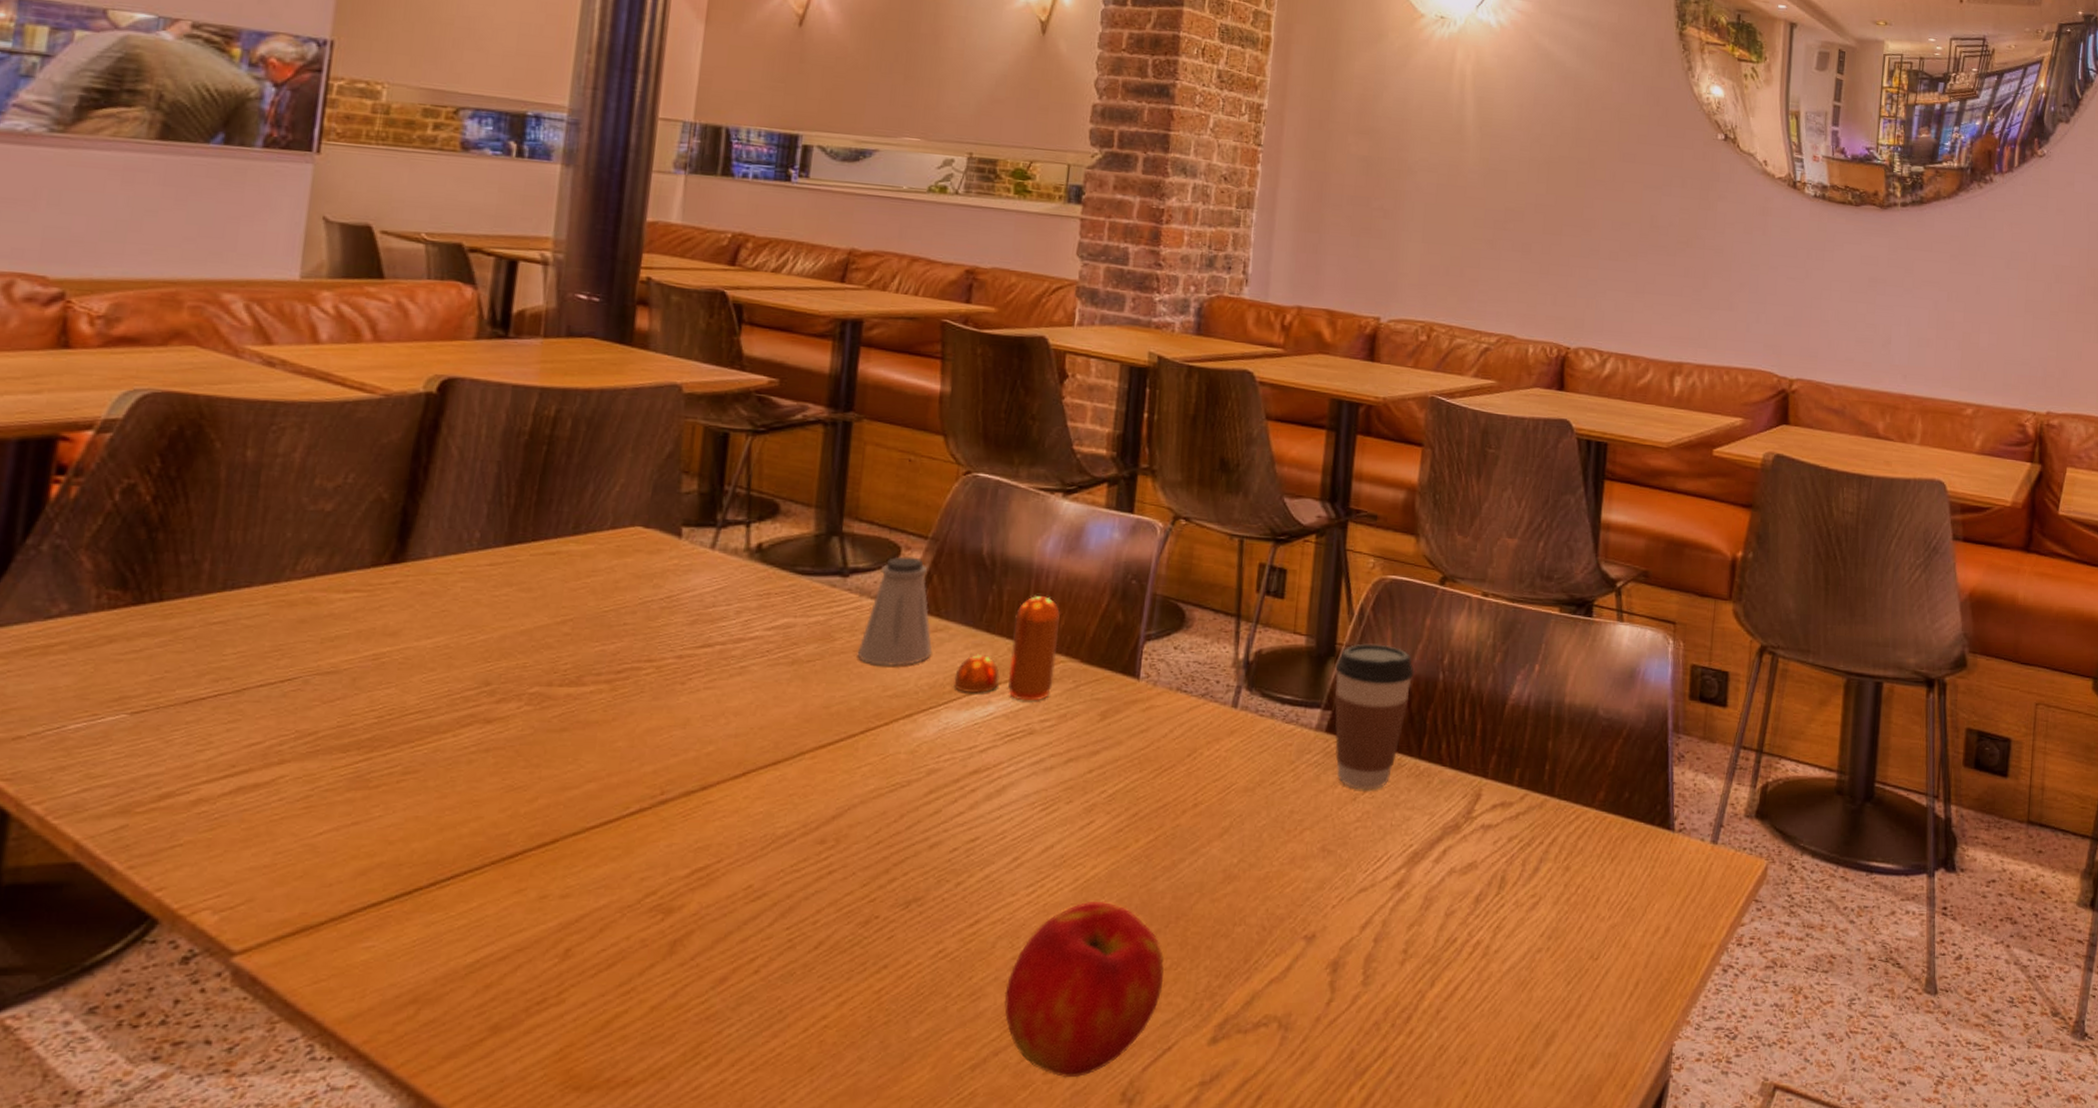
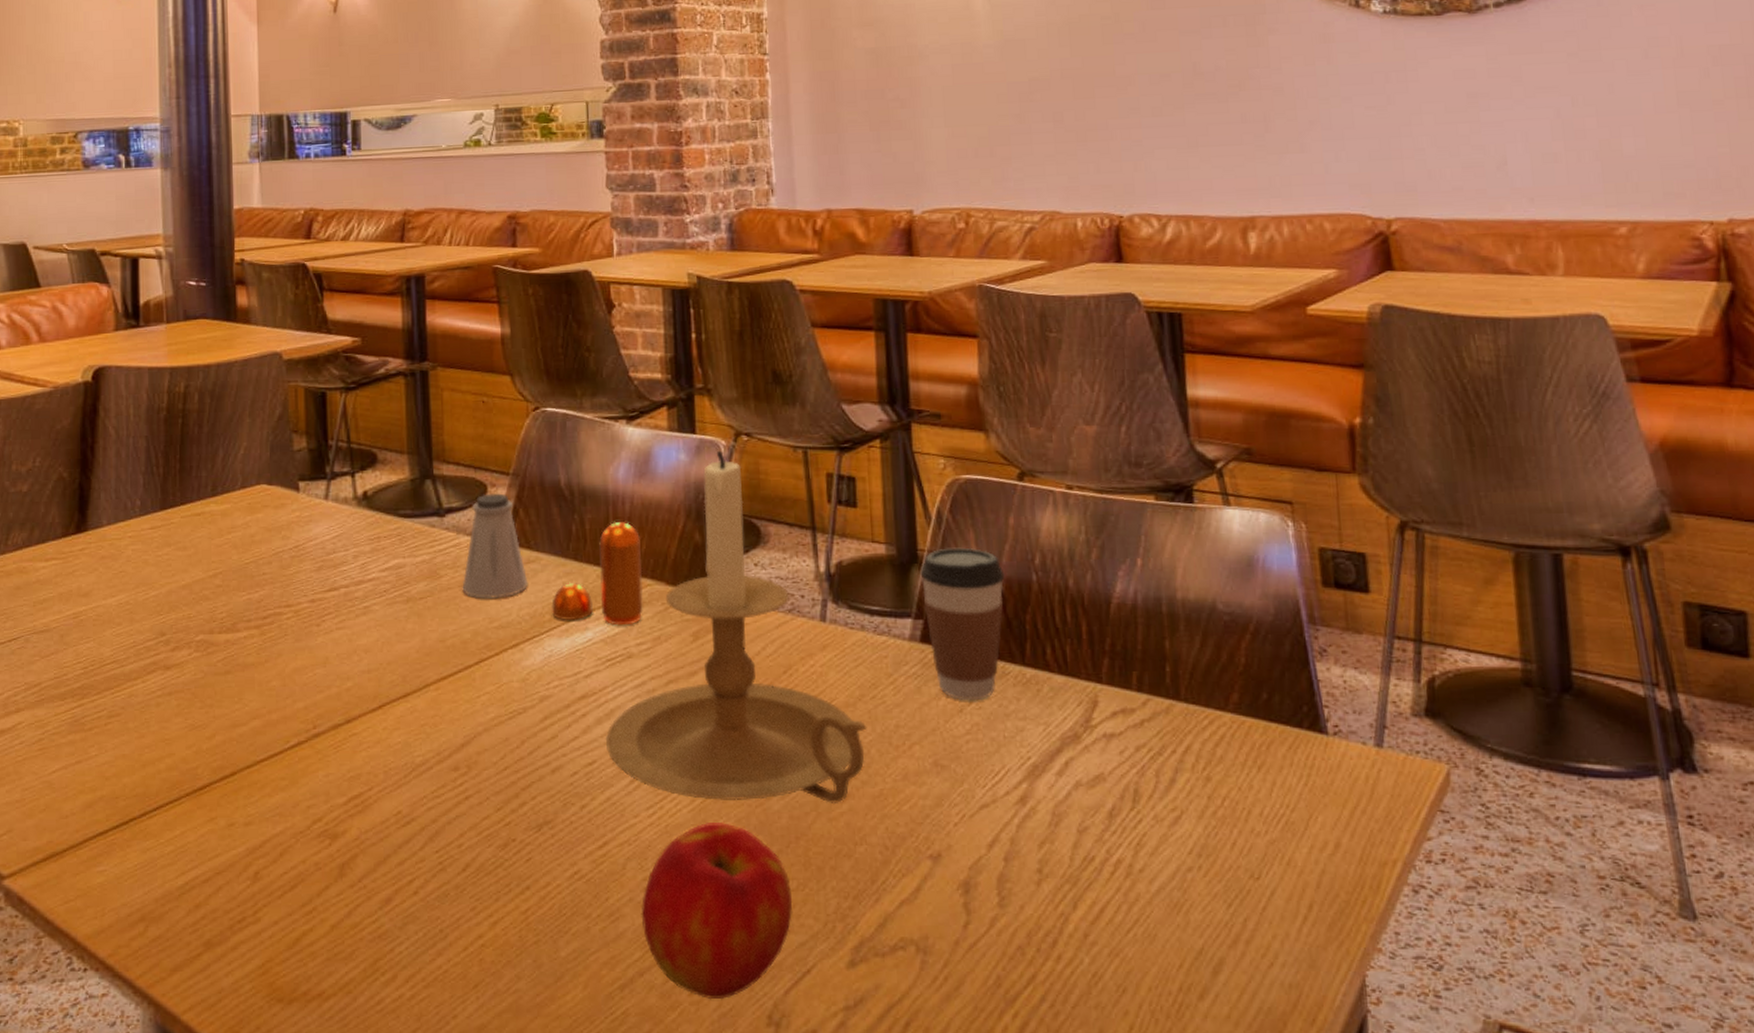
candle holder: none [992,532,1263,885] -> present [605,450,867,803]

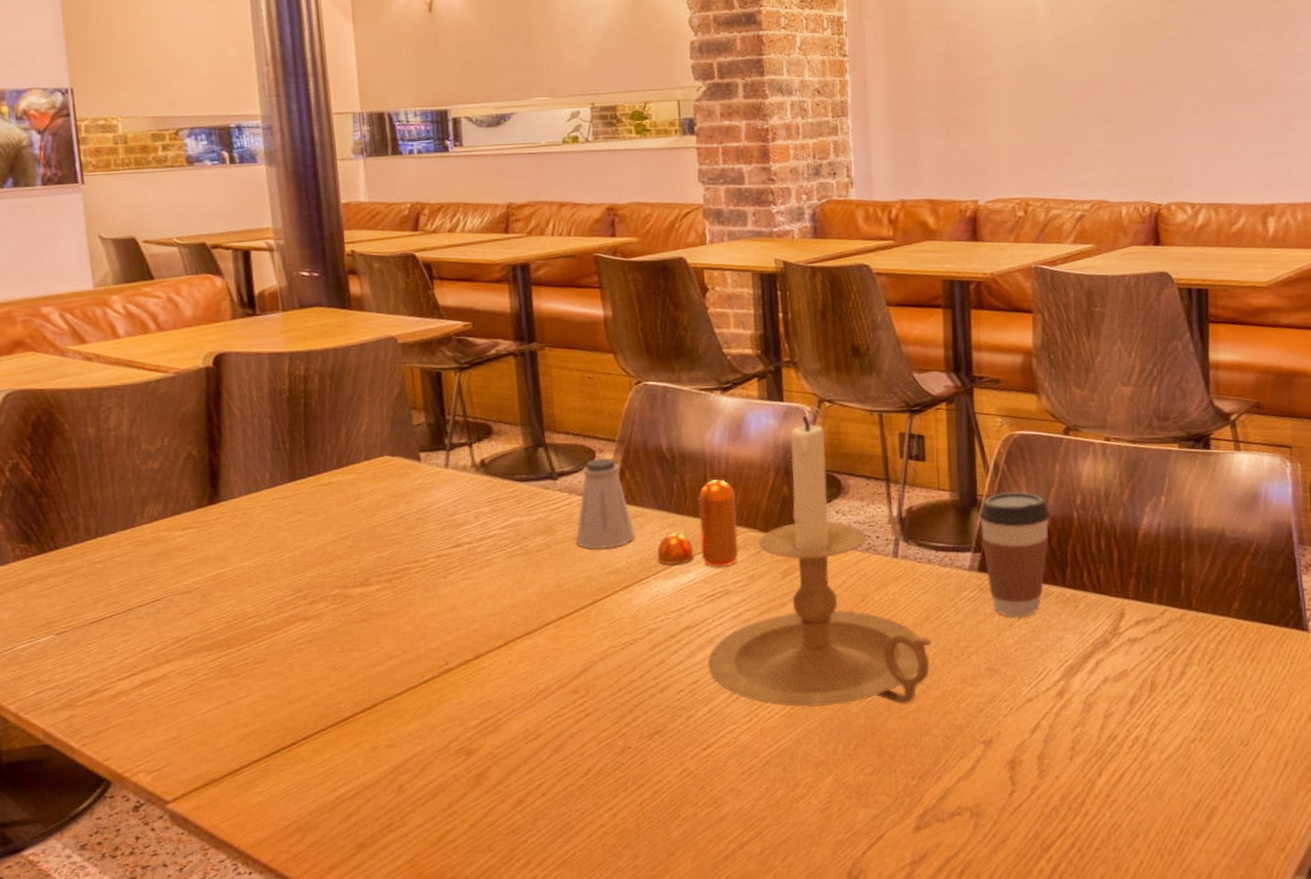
apple: present [641,823,792,1000] -> none [740,724,868,863]

